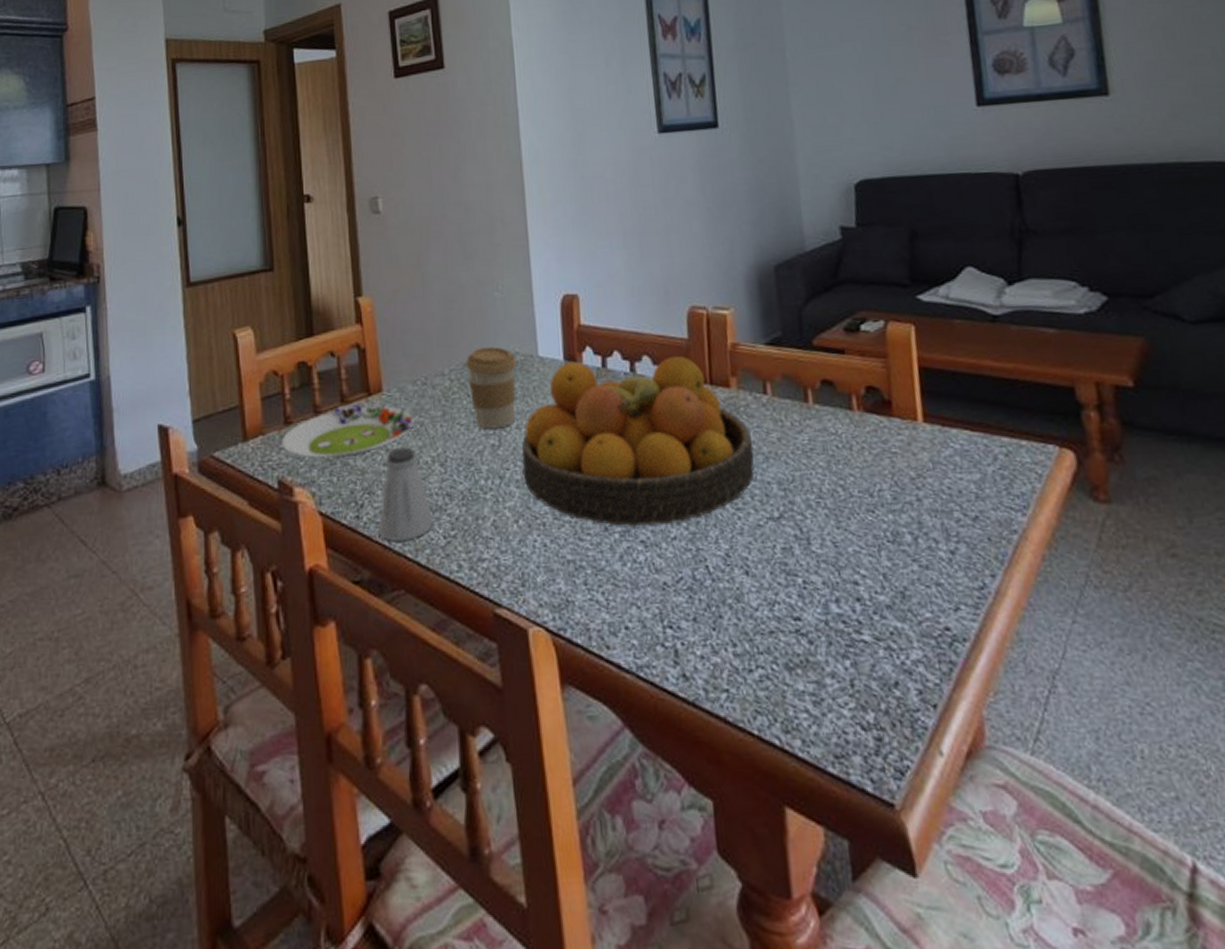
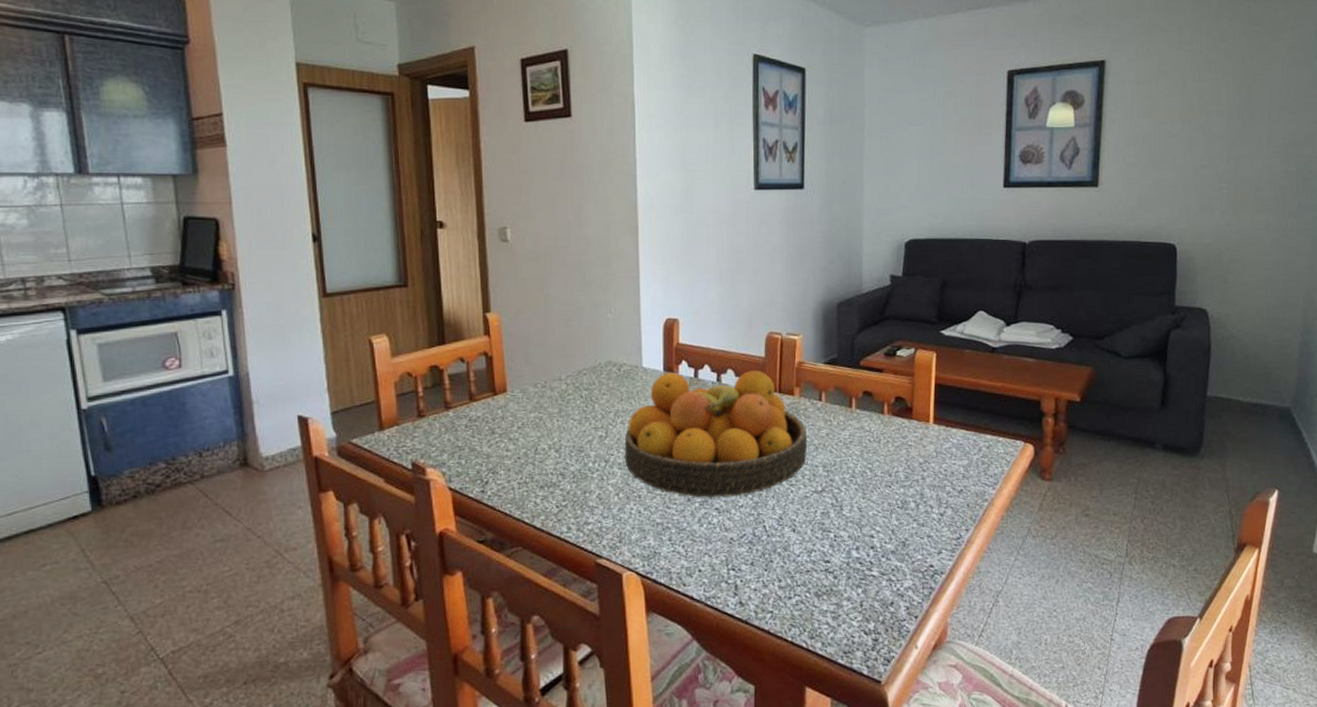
salad plate: present [281,404,415,459] -> none [415,401,535,446]
saltshaker: present [378,447,433,541] -> none [501,436,548,510]
coffee cup: present [466,346,517,429] -> none [581,358,624,424]

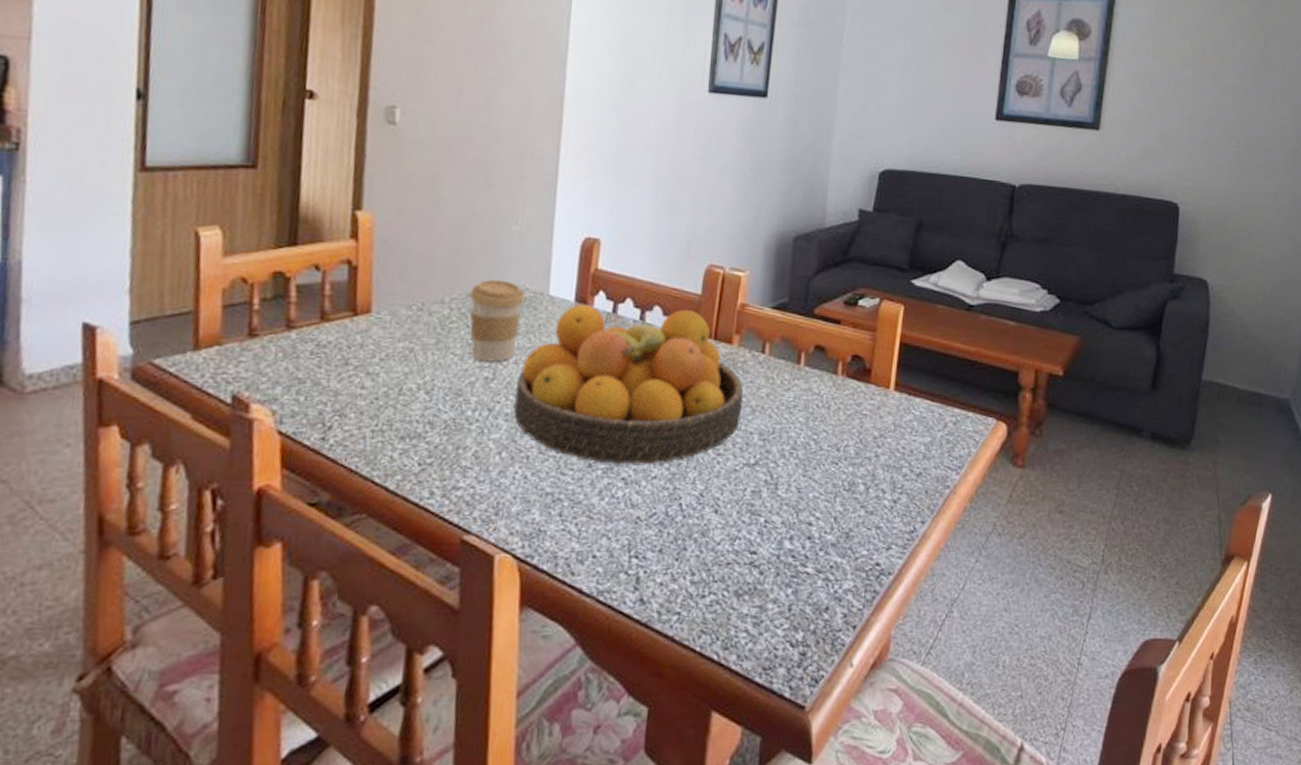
coffee cup: none [581,358,624,424] -> present [469,279,526,362]

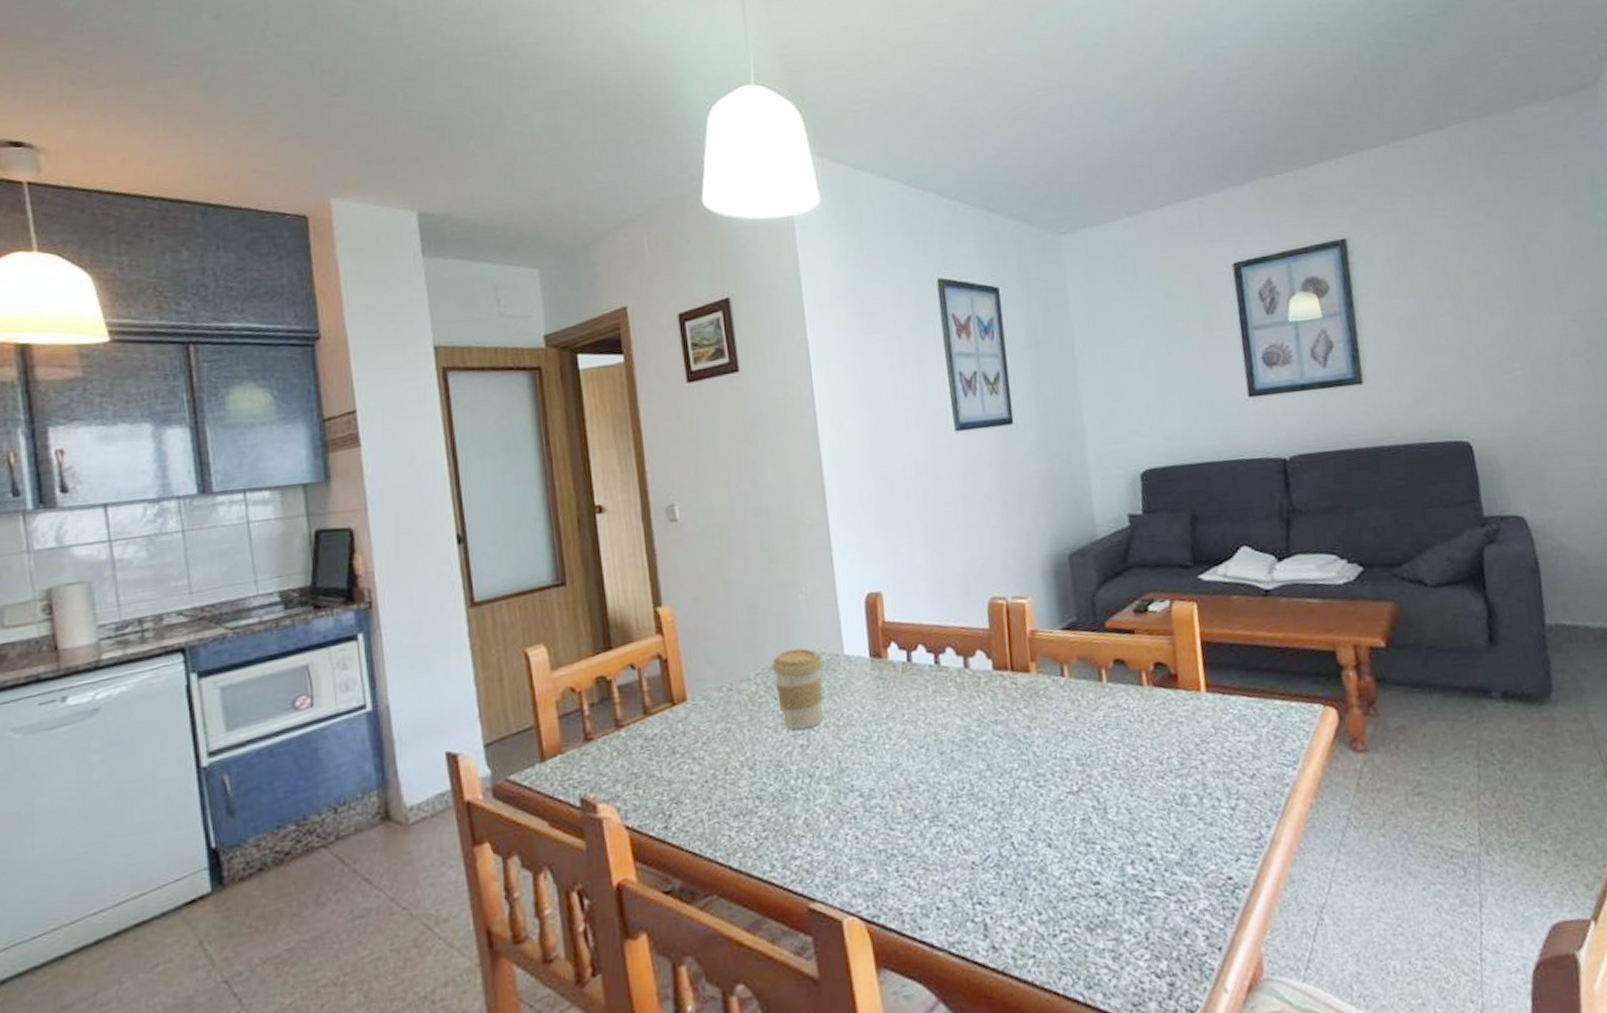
fruit bowl: present [513,304,744,464] -> none [830,645,1054,813]

